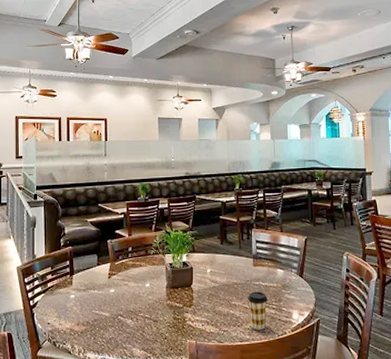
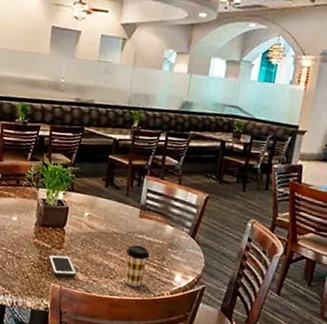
cell phone: none [181,312,209,332] -> present [48,254,77,277]

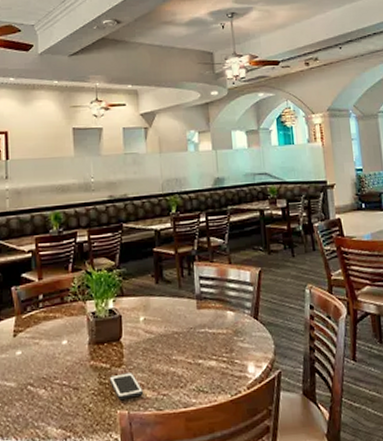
coffee cup: present [125,245,150,287] -> none [191,341,217,390]

